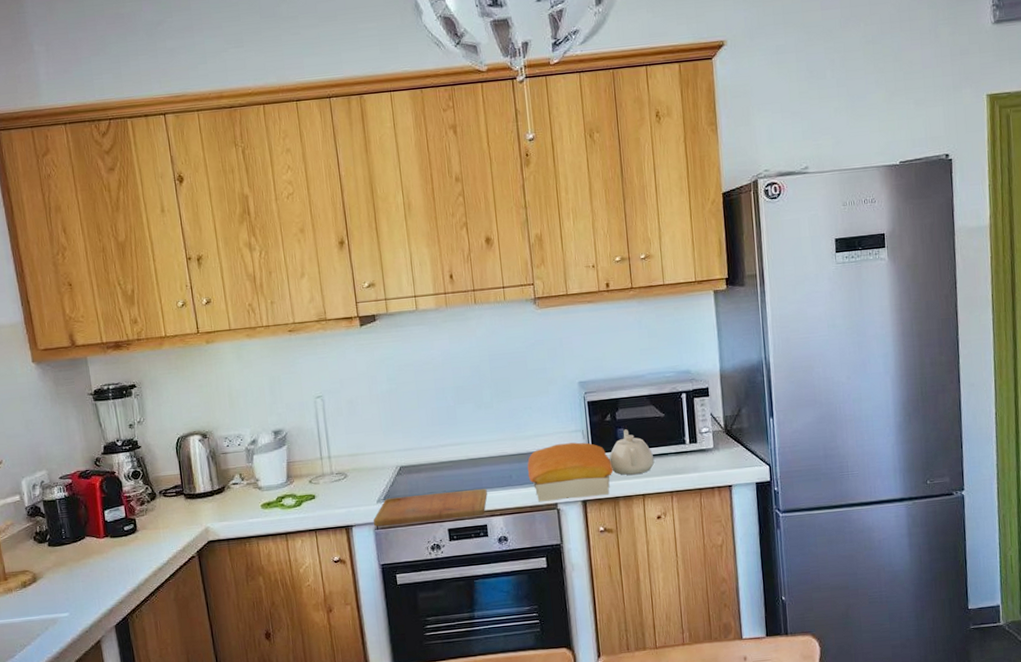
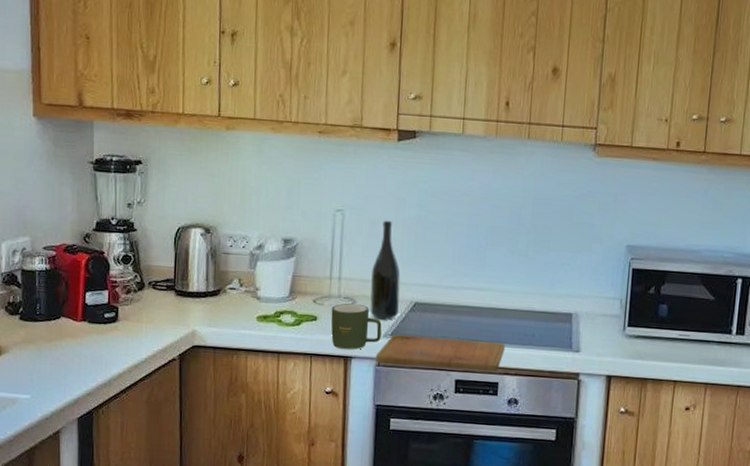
mug: none [326,477,376,521] -> present [331,303,382,351]
wine bottle: none [356,397,387,487] -> present [370,220,401,319]
bread loaf: present [527,442,613,502] -> none [552,309,647,375]
teapot: present [608,429,655,475] -> none [644,306,695,358]

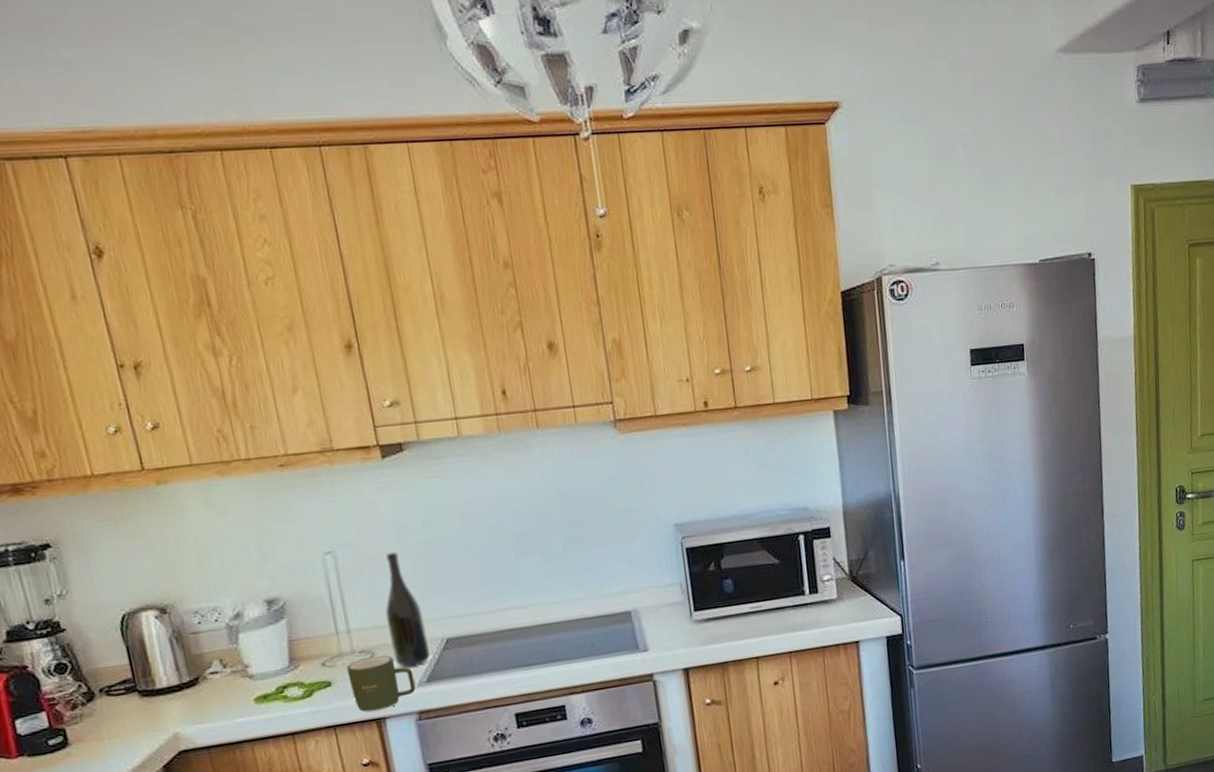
cutting board: present [375,335,505,372] -> none [413,660,564,717]

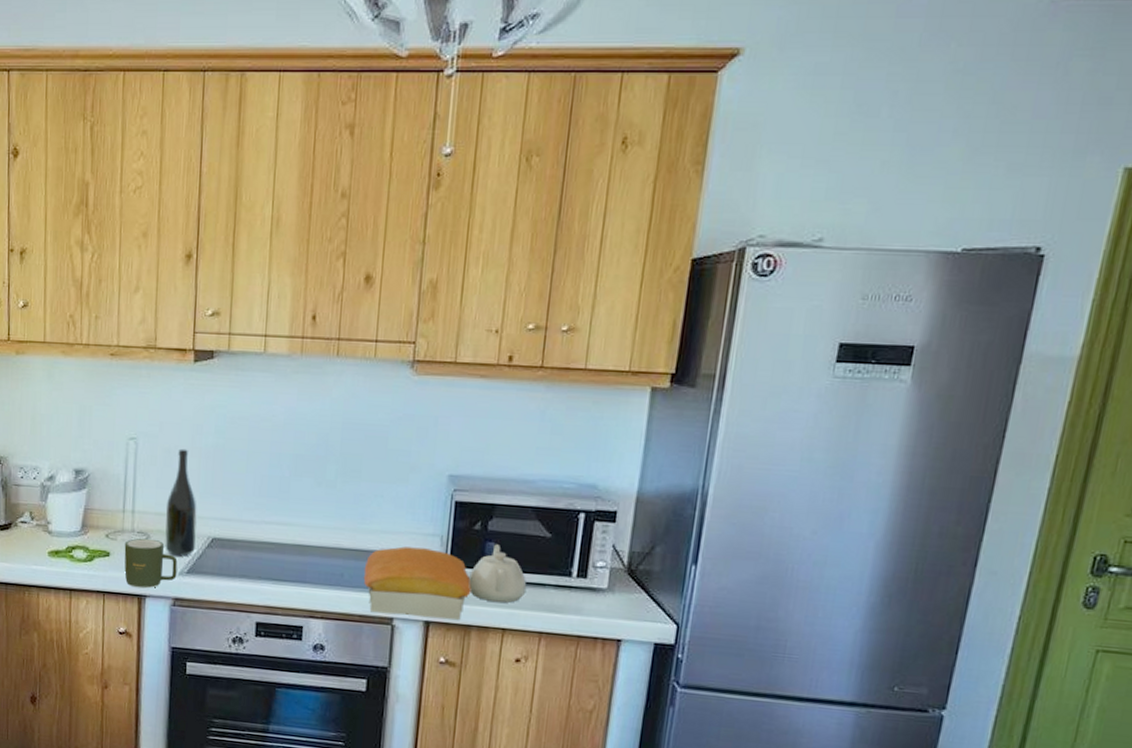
bread loaf: none [613,598,720,674] -> present [363,546,472,621]
teapot: none [714,580,769,636] -> present [468,544,527,603]

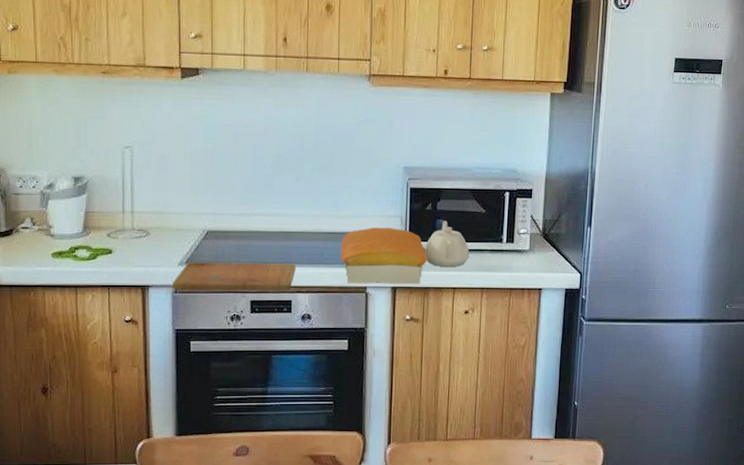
mug: present [124,538,178,589] -> none [126,235,177,280]
wine bottle: present [165,448,197,556] -> none [163,154,192,248]
cutting board: none [170,572,310,615] -> present [172,262,296,291]

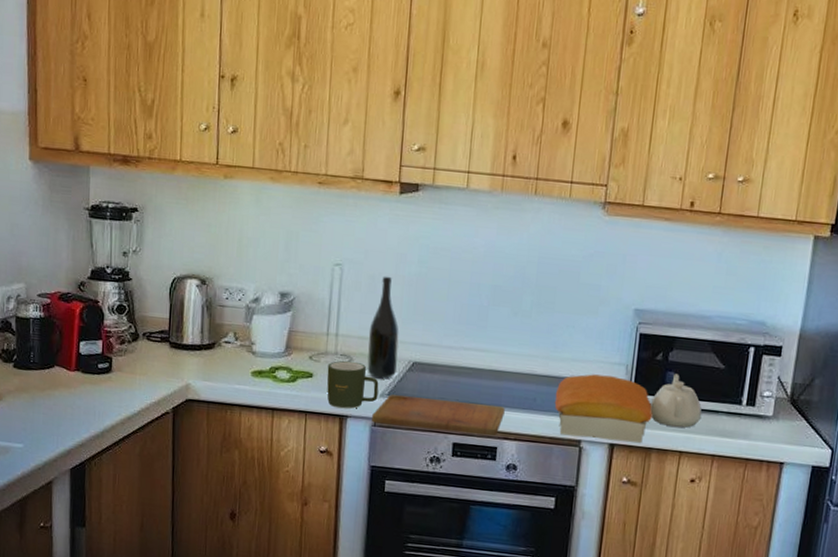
mug: none [126,235,177,280] -> present [327,361,379,410]
wine bottle: none [163,154,192,248] -> present [367,276,399,378]

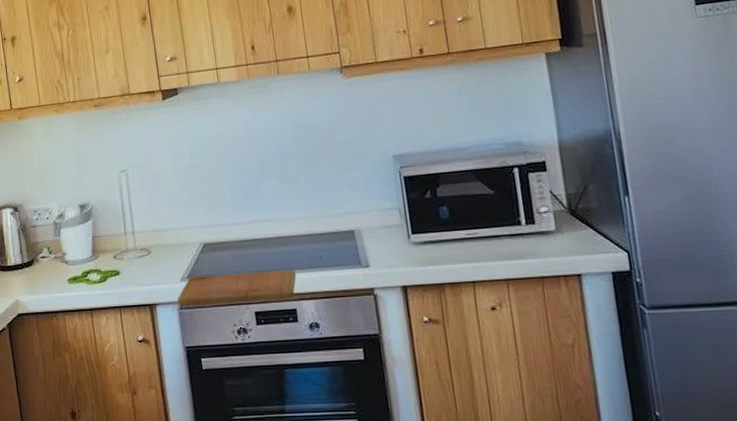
mug: present [327,361,379,410] -> none [130,253,180,299]
wine bottle: present [367,276,399,378] -> none [159,172,191,264]
bread loaf: present [554,374,653,444] -> none [338,221,437,286]
teapot: present [650,374,703,428] -> none [430,207,485,260]

